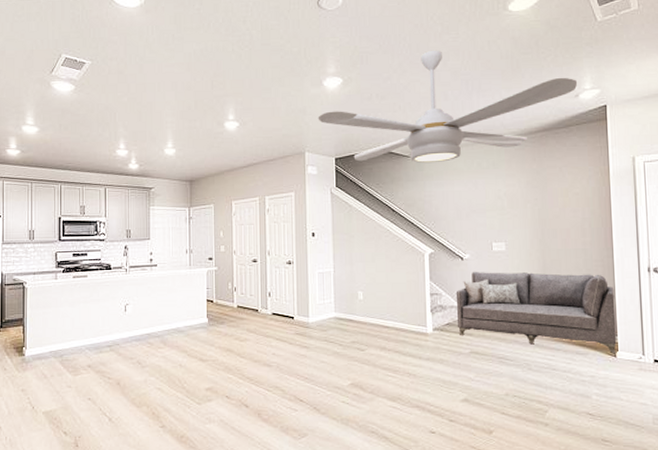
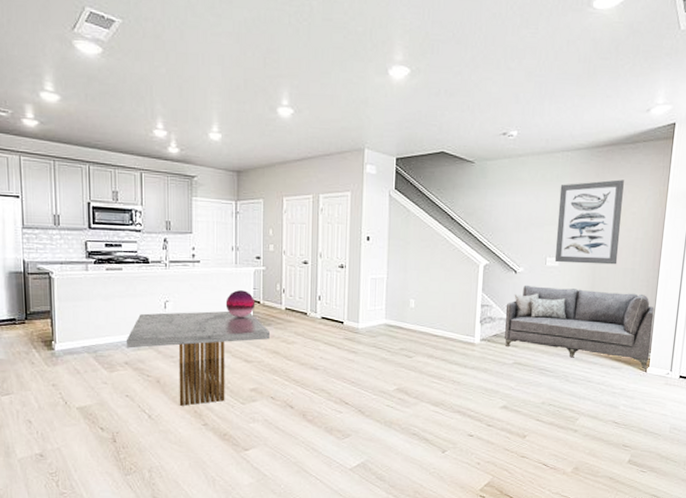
coffee table: none [90,311,223,408] -> present [127,310,270,406]
decorative sphere: none [181,291,209,318] -> present [225,290,256,319]
ceiling fan: present [318,50,578,164] -> none [380,45,652,171]
wall art: none [497,162,567,247] -> present [555,179,624,265]

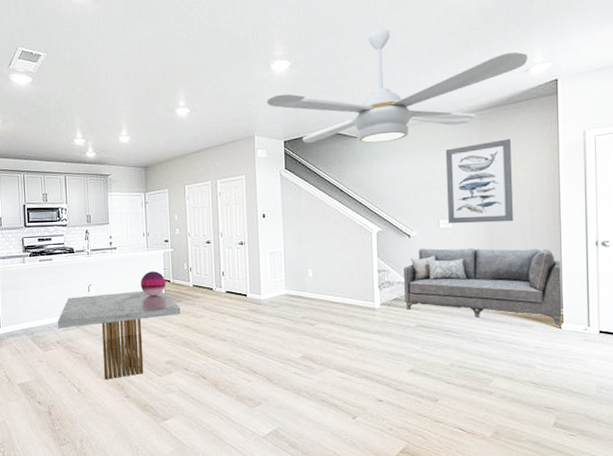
ceiling fan: none [380,45,652,171] -> present [266,29,529,144]

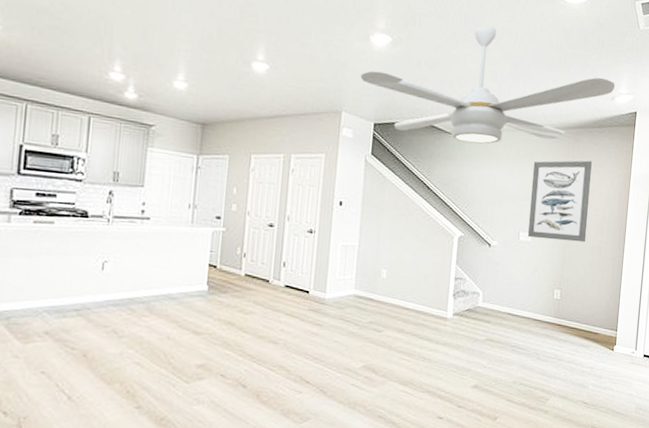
coffee table: present [58,290,180,379] -> none [50,274,225,385]
decorative sphere: present [140,271,166,297] -> none [176,252,211,284]
sofa: present [403,248,562,326] -> none [477,258,620,348]

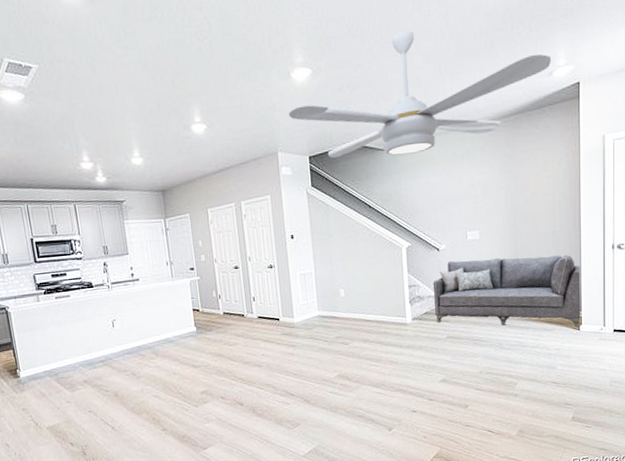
sofa: none [477,258,620,348] -> present [432,254,581,328]
wall art: present [528,160,592,243] -> none [471,145,538,236]

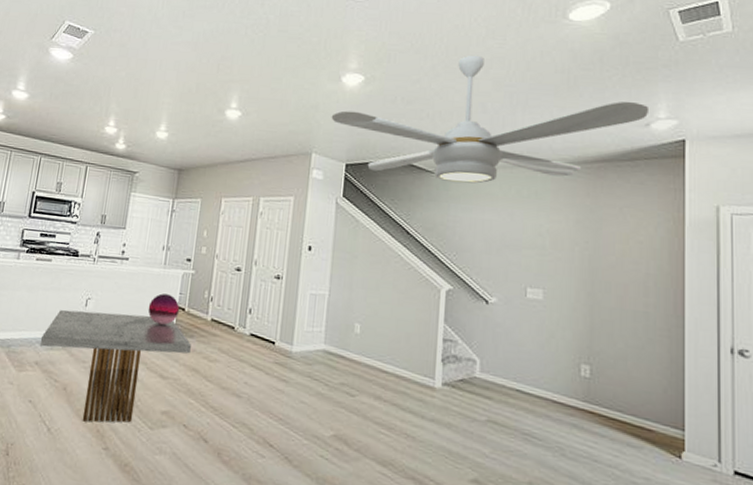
coffee table: none [82,321,212,415] -> present [40,309,191,423]
decorative sphere: none [167,301,195,328] -> present [148,293,180,326]
sofa: present [432,254,581,328] -> none [474,319,683,455]

